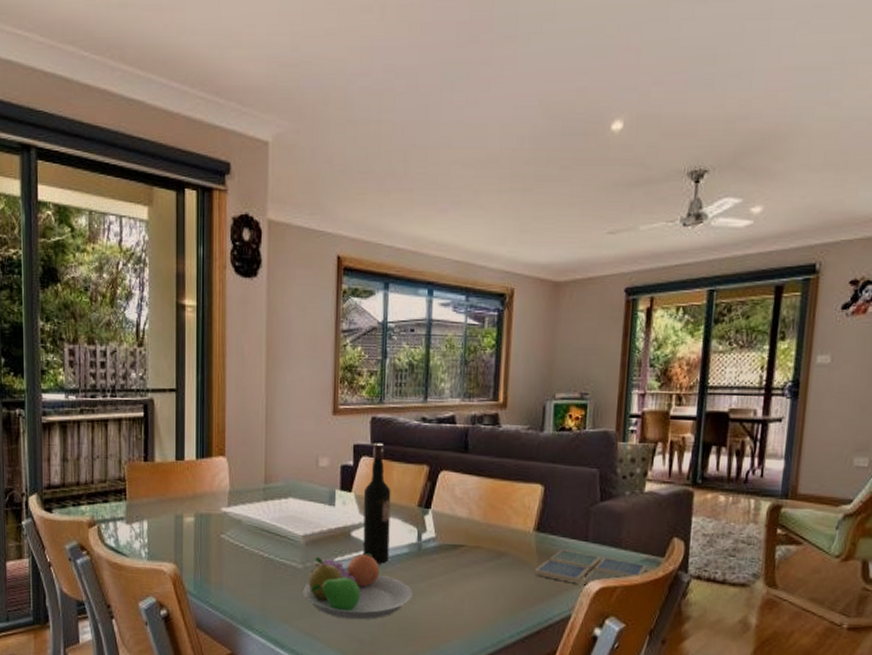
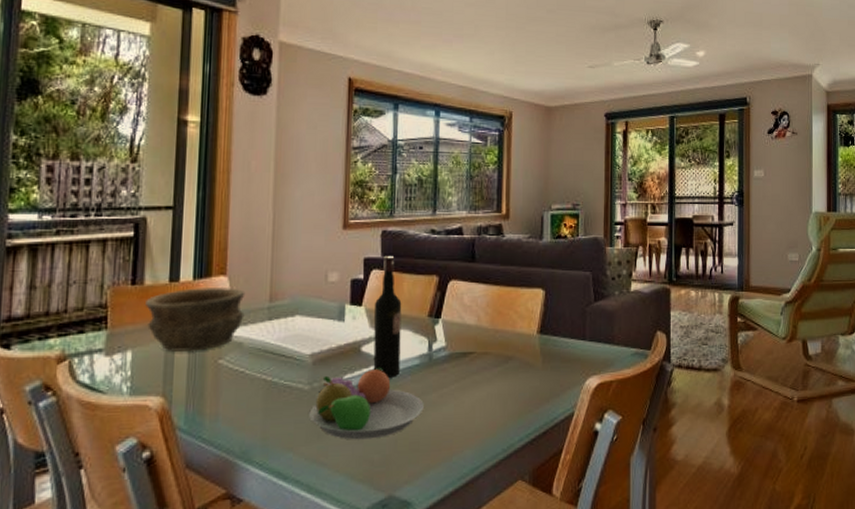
bowl: none [157,466,243,525] -> present [145,286,246,351]
drink coaster: present [534,550,647,586] -> none [540,350,637,383]

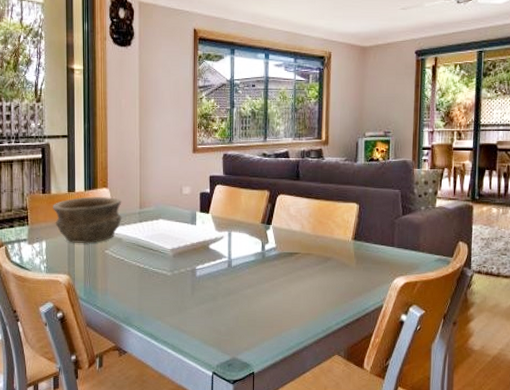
fruit bowl: present [309,368,424,440] -> none [172,262,259,315]
wine bottle: present [373,255,402,378] -> none [218,174,240,270]

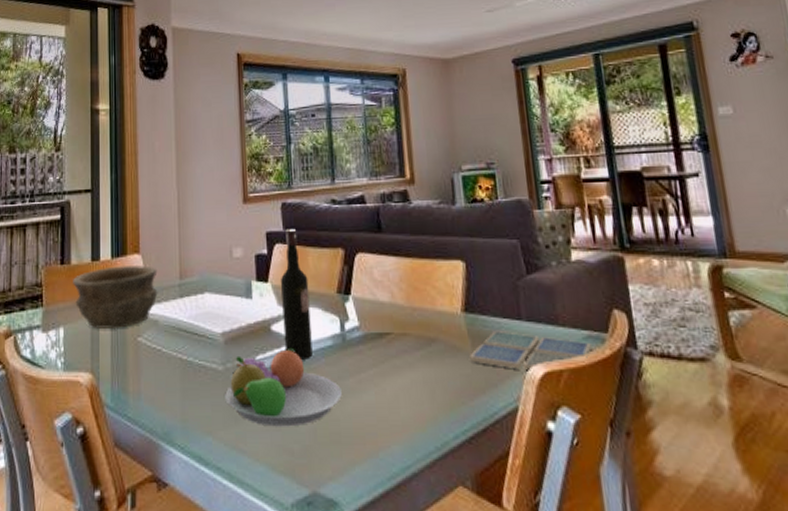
fruit bowl: none [172,262,259,315] -> present [225,349,342,427]
wine bottle: none [218,174,240,270] -> present [280,228,313,360]
drink coaster: none [354,254,440,282] -> present [470,331,592,371]

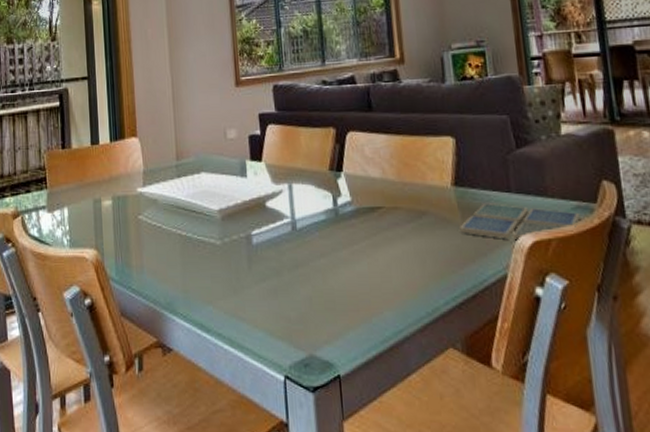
bowl: present [73,264,158,328] -> none [74,147,156,208]
fruit bowl: present [225,349,342,427] -> none [223,224,336,296]
wine bottle: present [280,228,313,360] -> none [273,109,307,234]

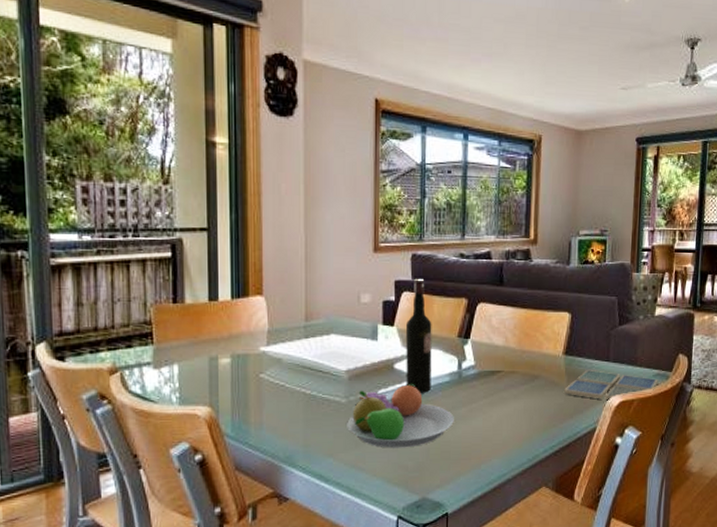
fruit bowl: none [223,224,336,296] -> present [347,384,454,448]
wine bottle: none [273,109,307,234] -> present [405,278,432,393]

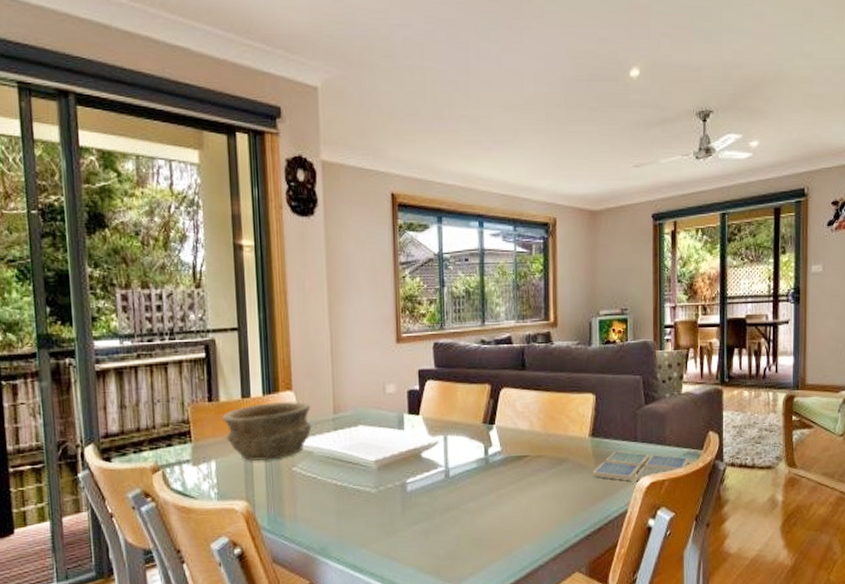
bowl: none [188,306,282,366] -> present [222,401,312,461]
fruit bowl: present [347,384,454,448] -> none [378,472,483,537]
wine bottle: present [405,278,432,393] -> none [430,366,459,481]

